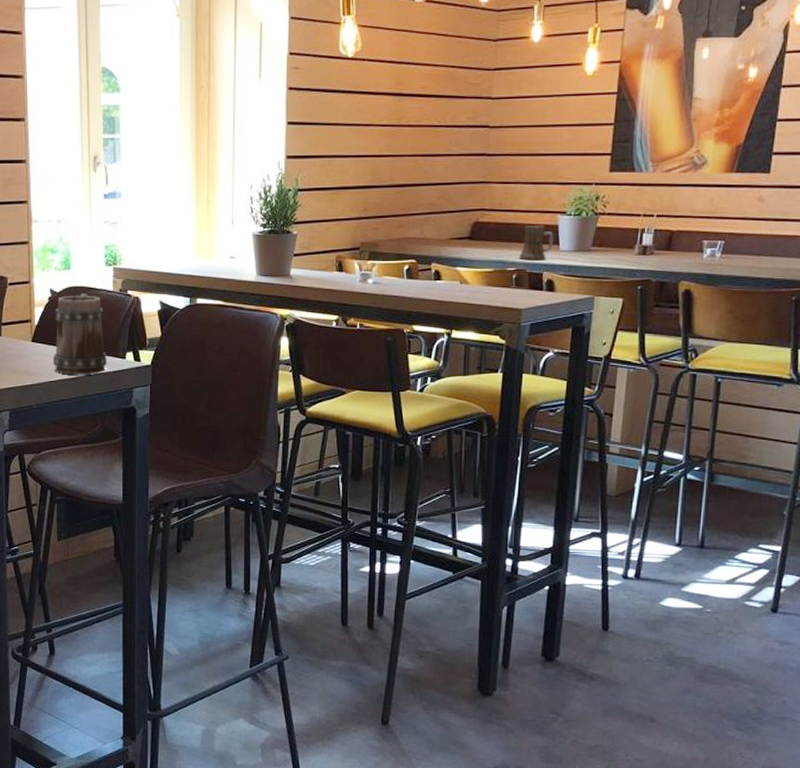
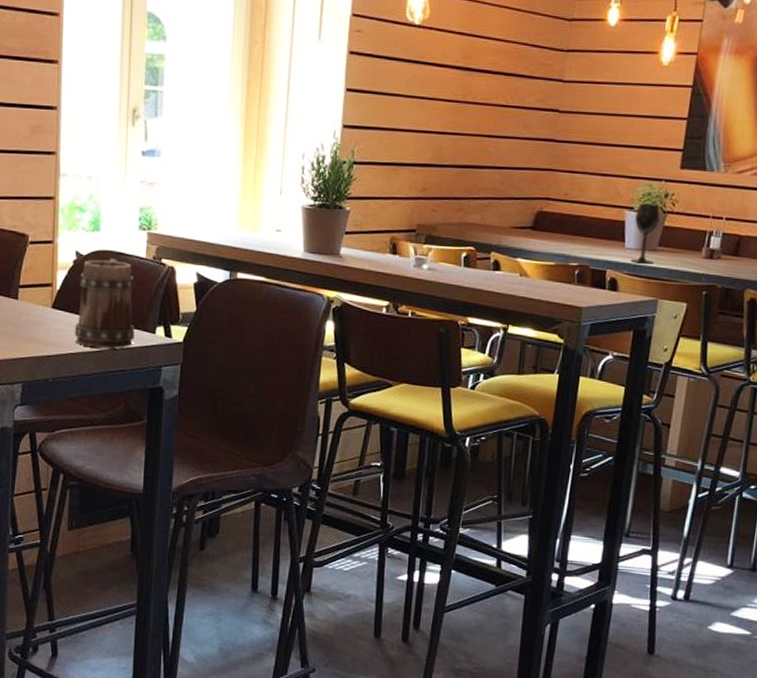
beer mug: present [519,225,554,261] -> none [583,219,620,257]
wine glass: none [565,207,593,264] -> present [630,203,662,264]

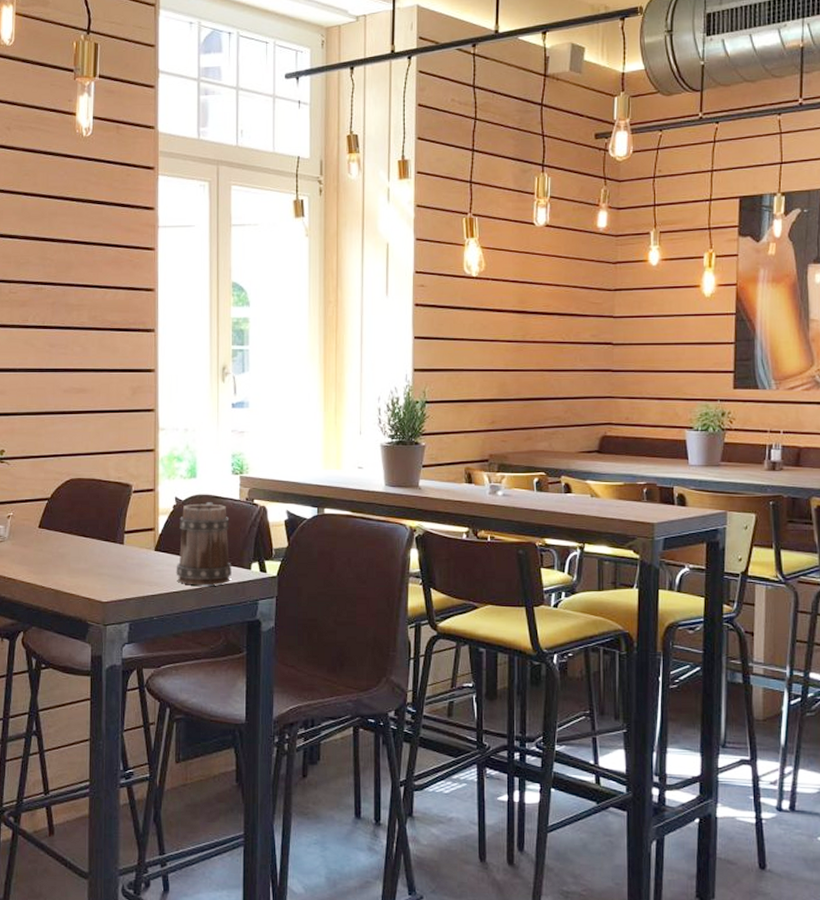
wine glass: present [630,203,662,264] -> none [695,422,720,479]

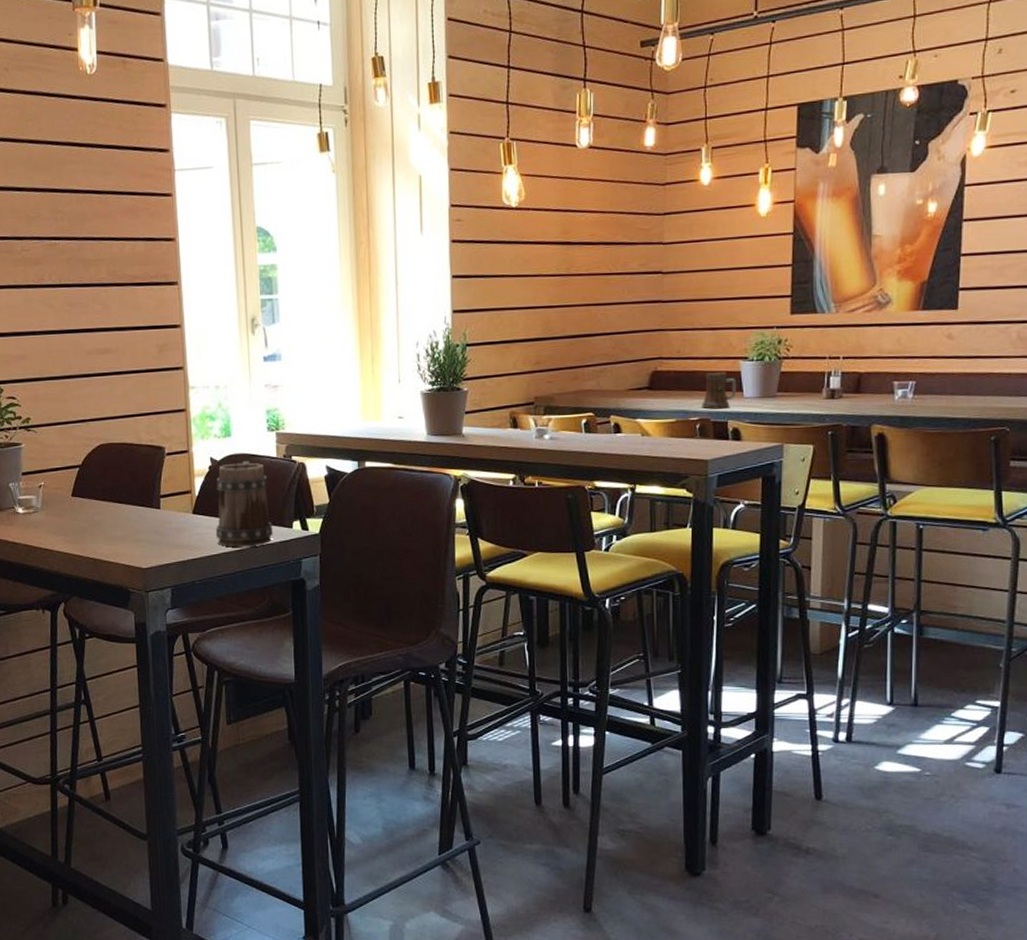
beer mug: none [649,440,682,475] -> present [702,372,737,409]

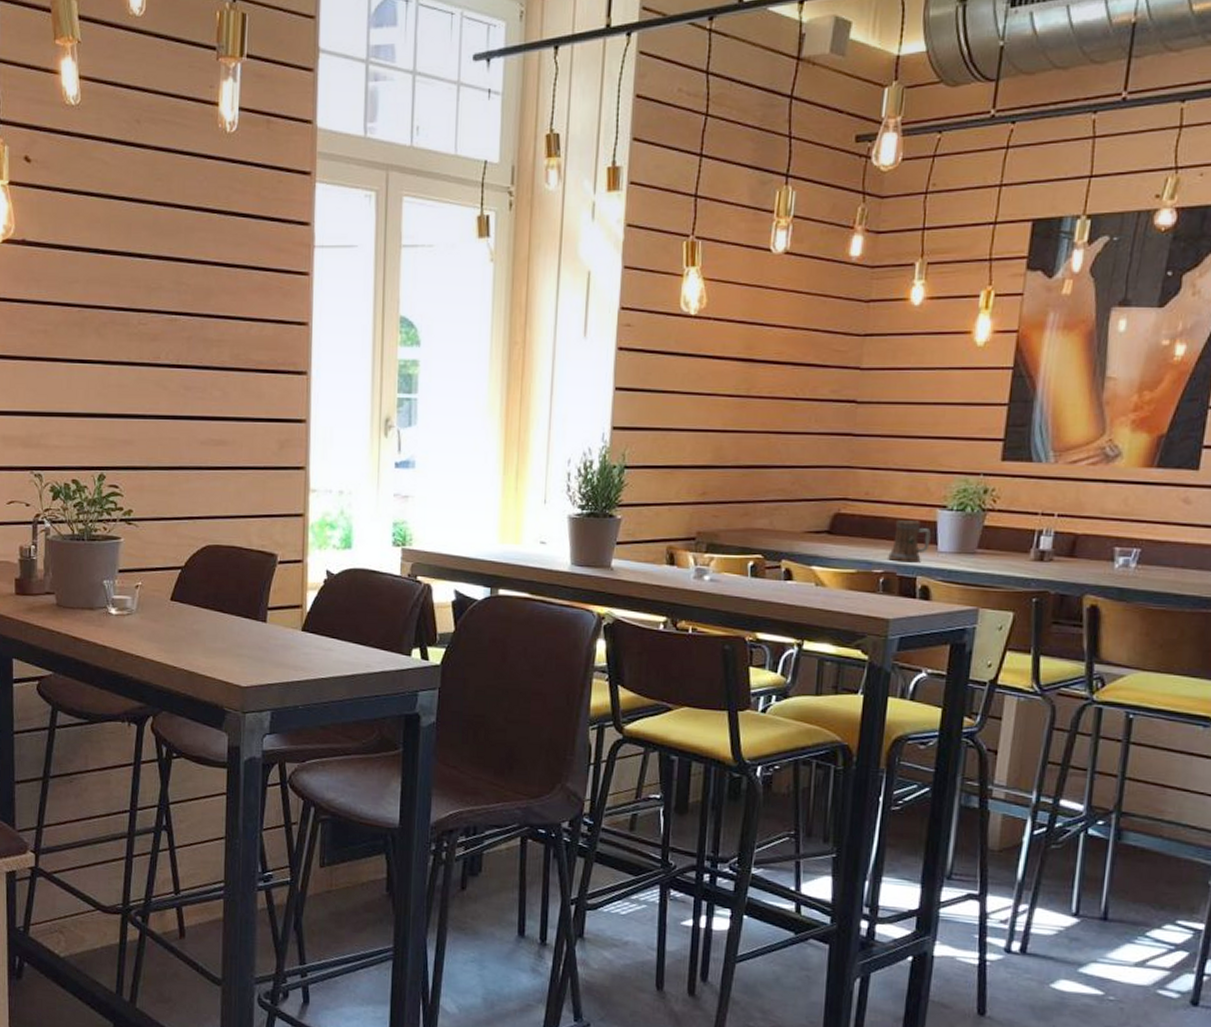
beer mug: present [215,461,273,547] -> none [325,577,389,673]

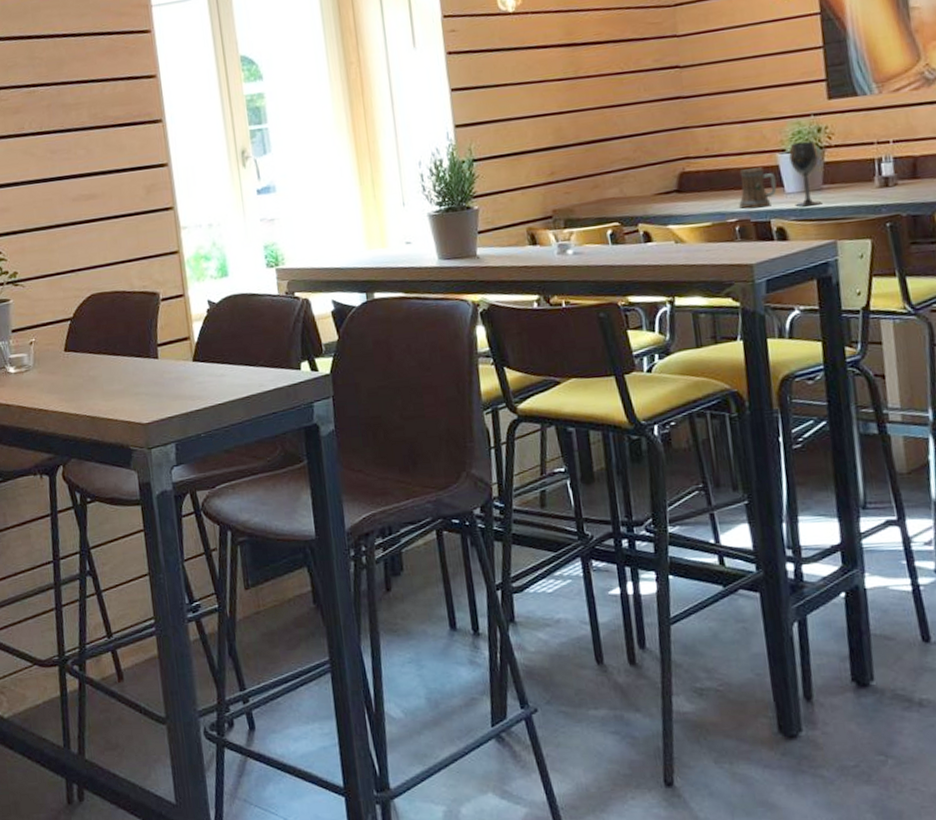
wine glass: none [944,500,980,569] -> present [789,141,821,207]

